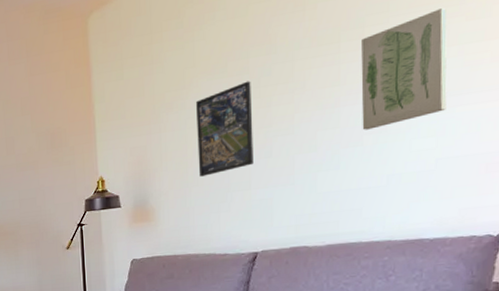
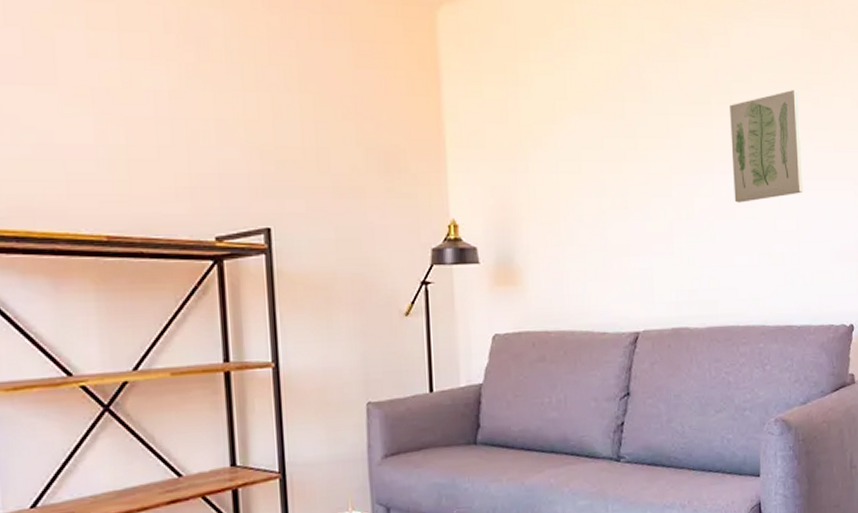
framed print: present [196,81,254,177] -> none [569,128,632,234]

